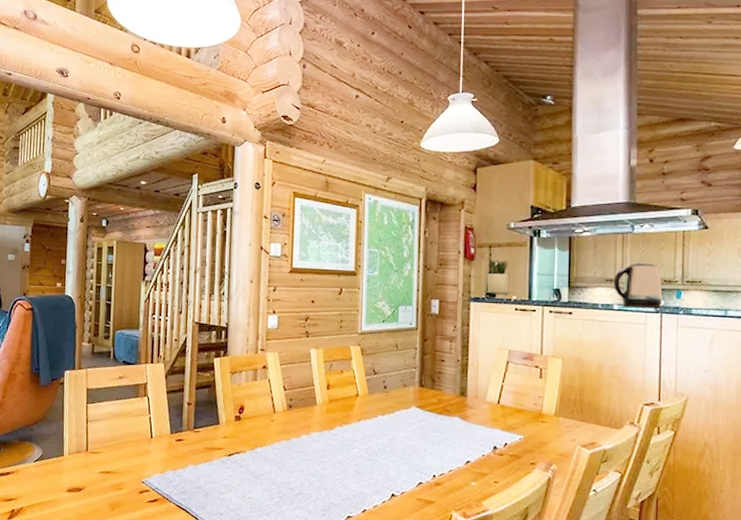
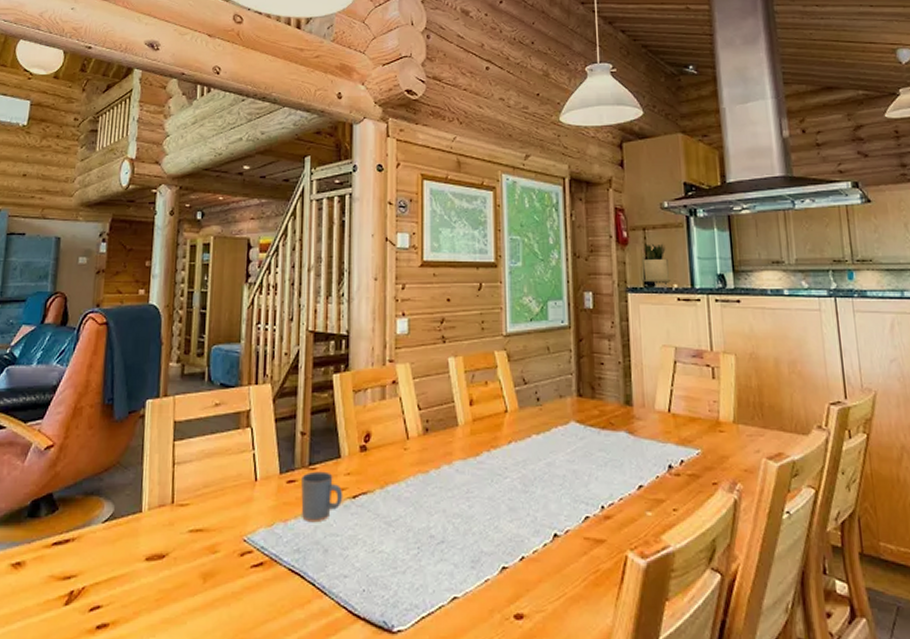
mug: none [187,433,221,472] -> present [301,471,343,521]
kettle: present [613,262,663,310] -> none [780,241,836,293]

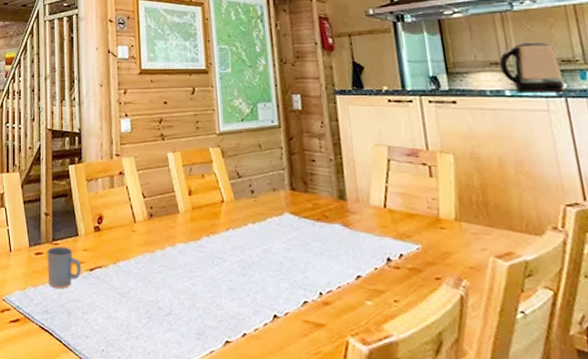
planter: present [643,243,671,283] -> none [350,48,380,86]
kettle: none [780,241,836,293] -> present [499,42,566,94]

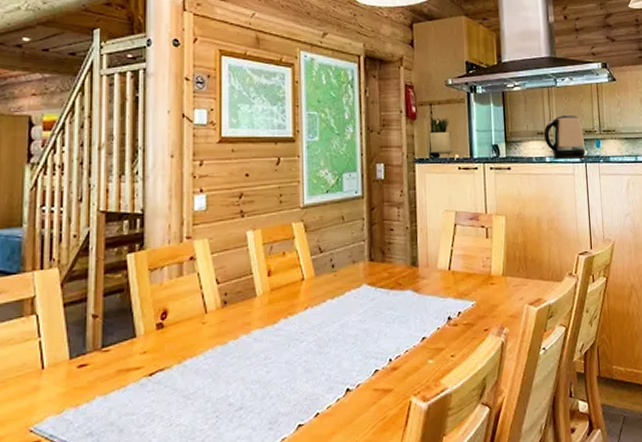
mug: present [47,246,82,289] -> none [93,352,139,404]
planter: none [350,48,380,86] -> present [429,117,453,154]

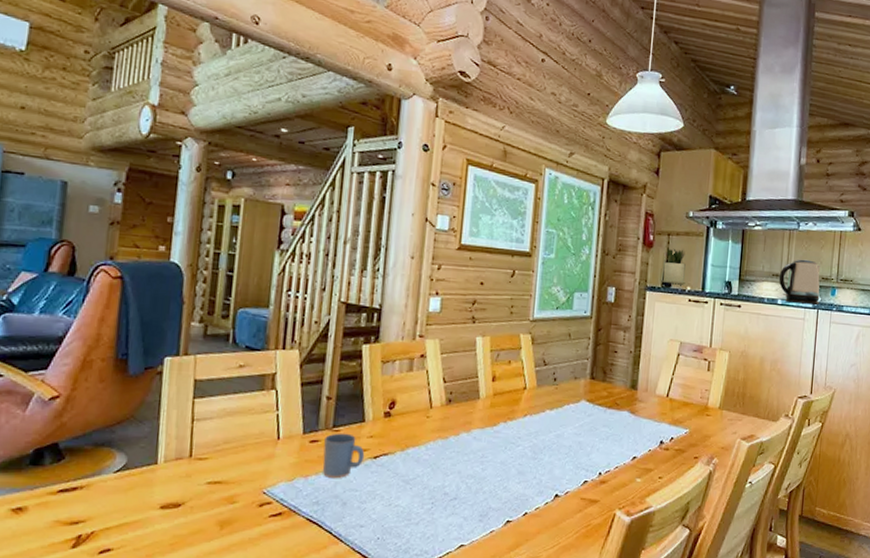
mug: none [93,352,139,404] -> present [322,433,365,478]

